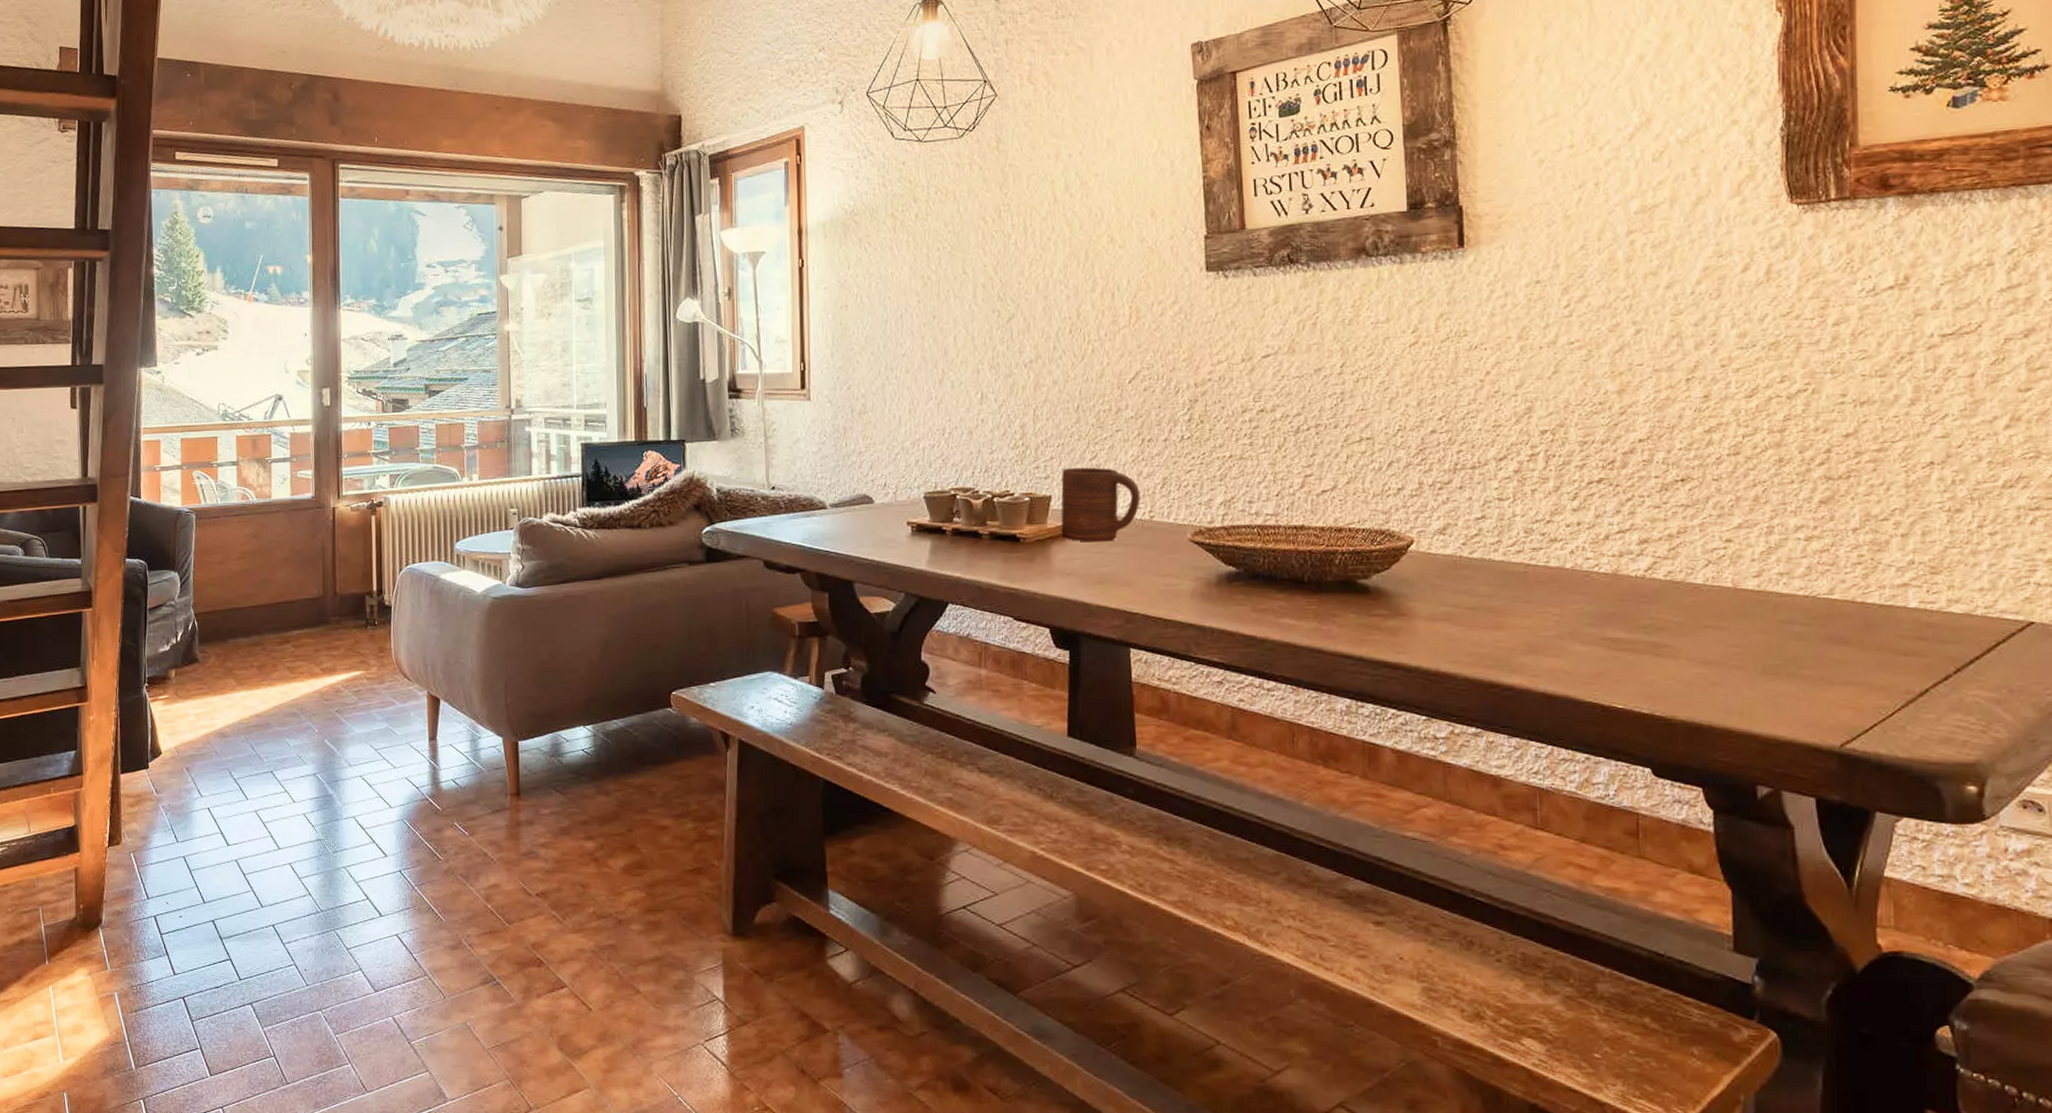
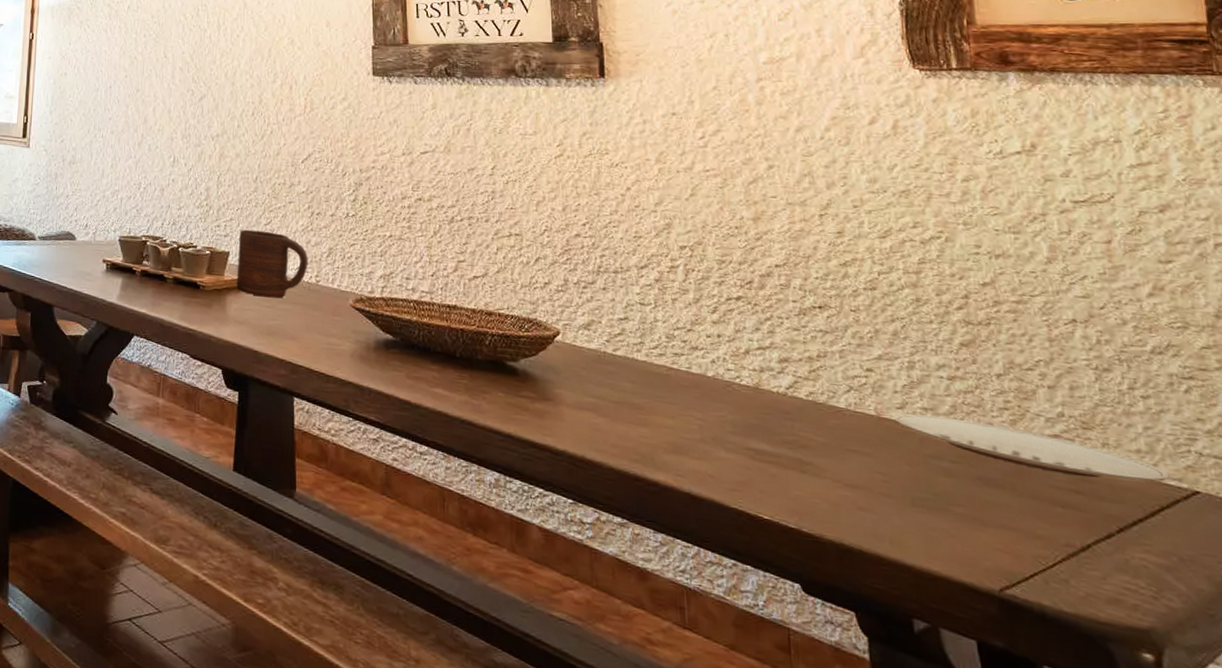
plate: none [1749,579,2008,622] -> present [893,413,1170,482]

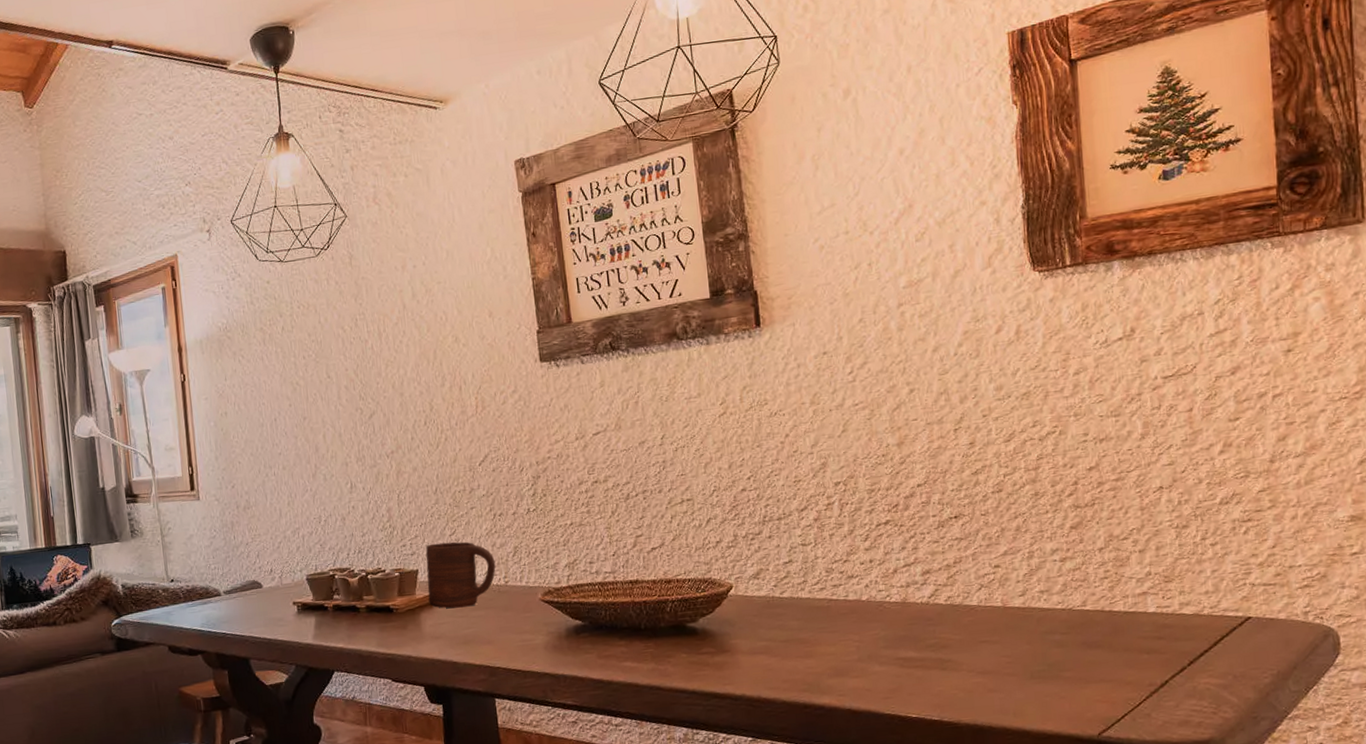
plate: present [893,413,1170,482] -> none [1016,594,1229,625]

